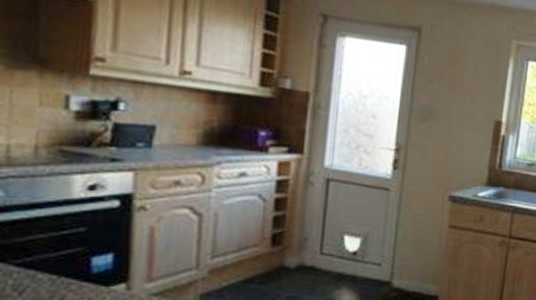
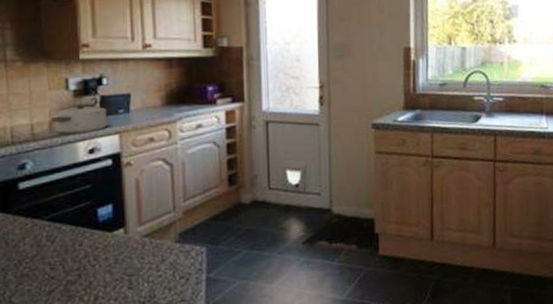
cooking pot: none [36,129,122,165] -> present [50,104,108,134]

